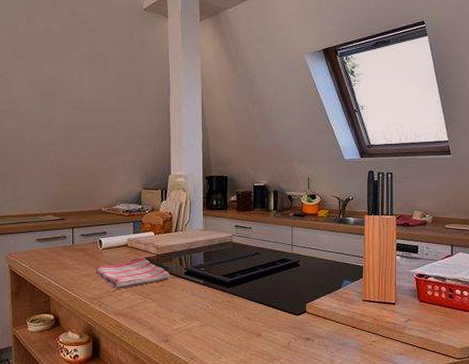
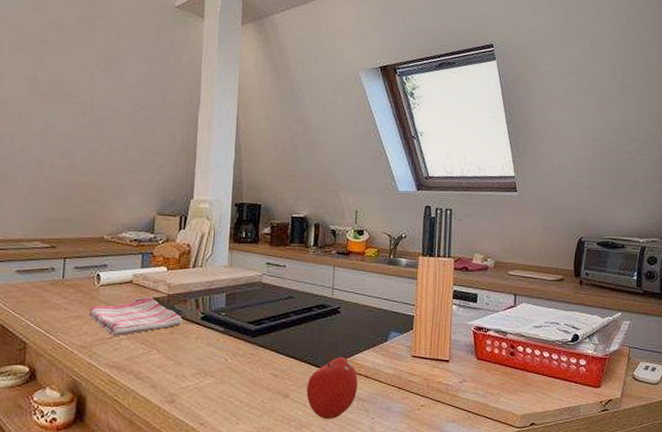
fruit: none [275,299,317,354] -> present [306,353,358,420]

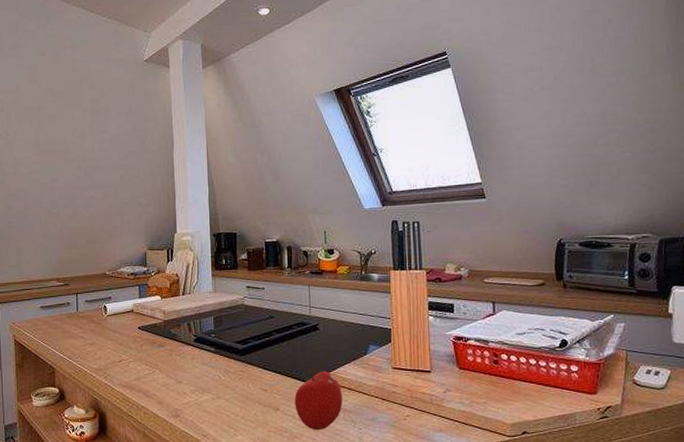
dish towel: present [89,296,183,336] -> none [101,322,179,359]

